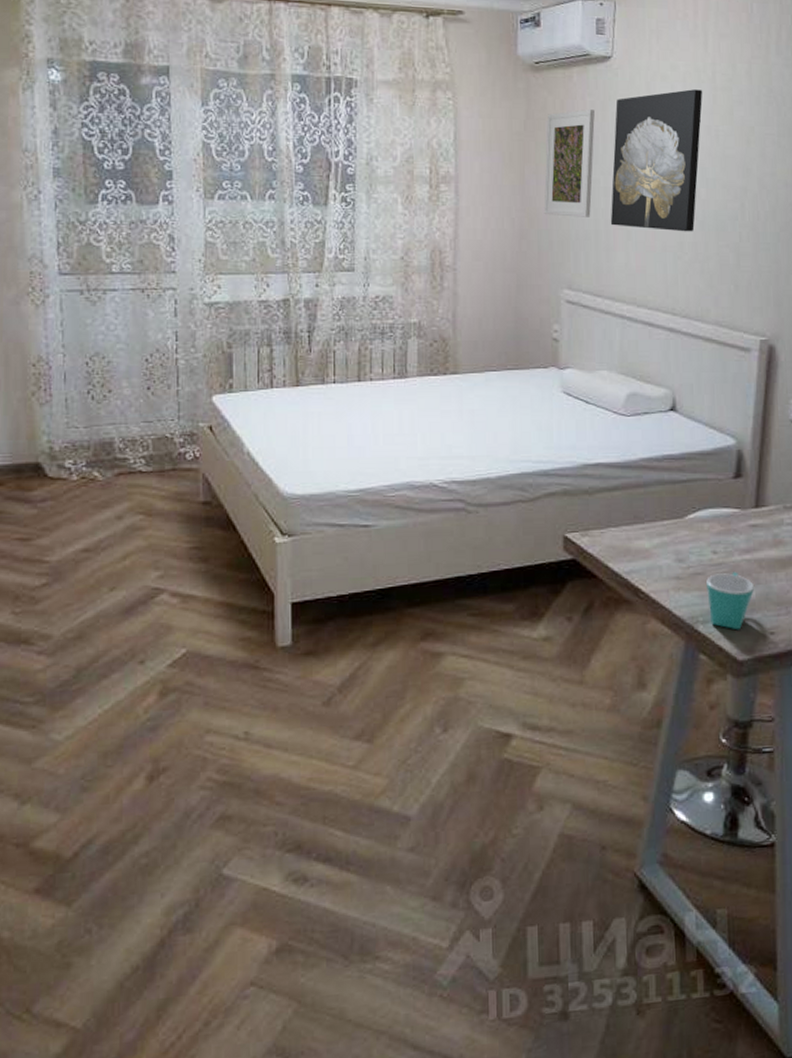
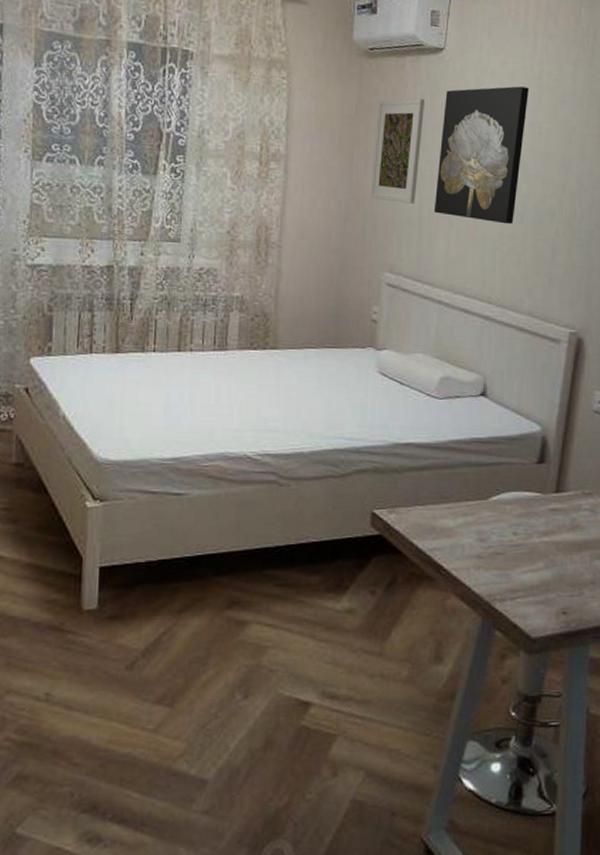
mug: present [705,571,755,630] -> none [504,553,551,609]

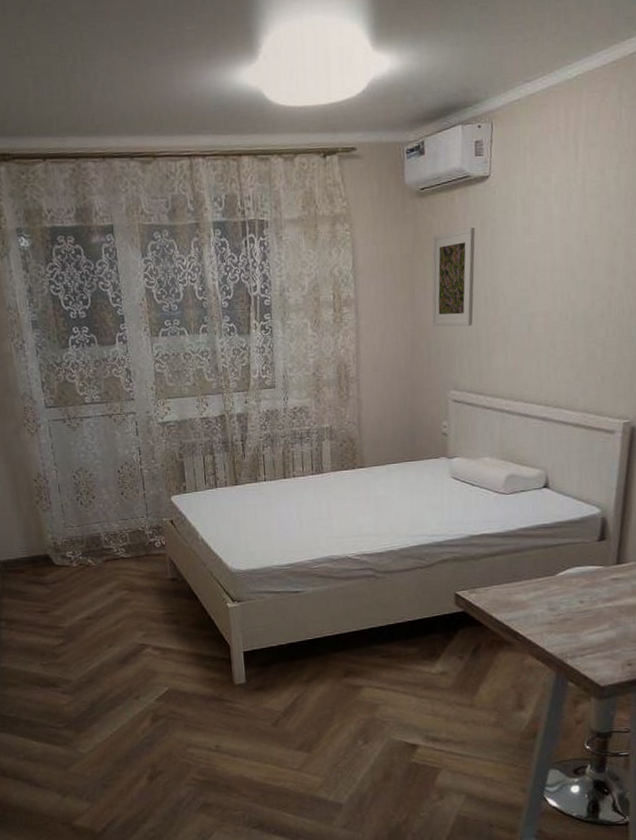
wall art: present [433,86,530,225] -> none [490,199,574,332]

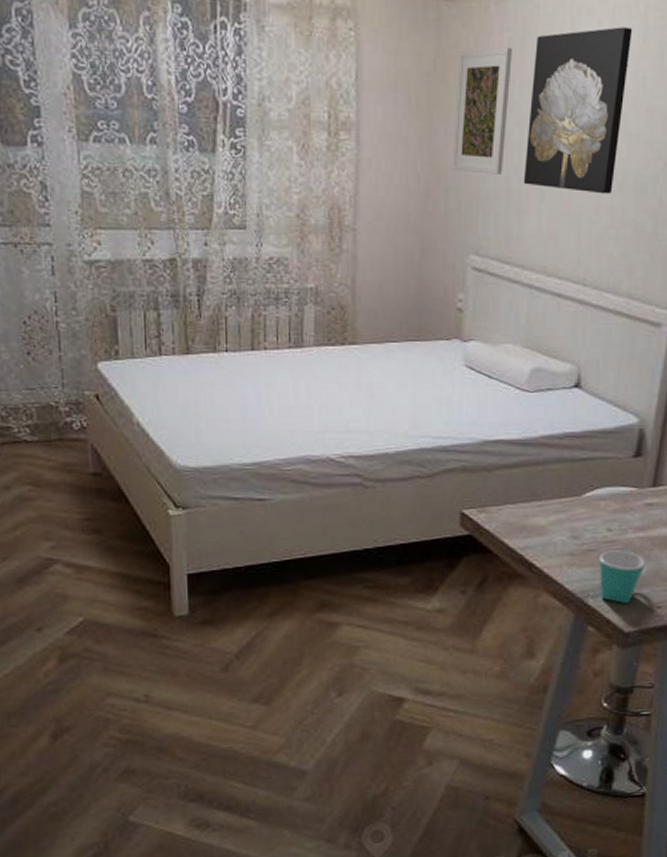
wall art: none [490,199,574,332] -> present [523,27,633,195]
mug: none [573,617,616,663] -> present [598,549,646,604]

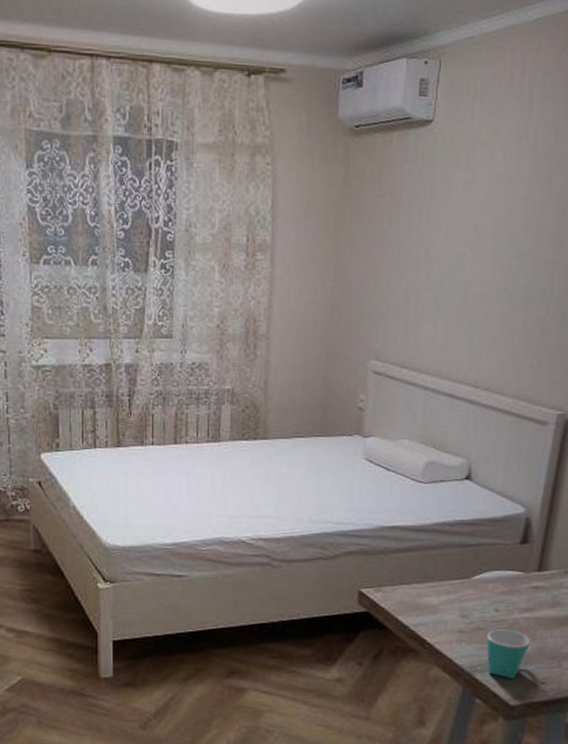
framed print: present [452,47,512,175] -> none [356,177,412,289]
wall art: present [523,27,633,195] -> none [420,156,523,306]

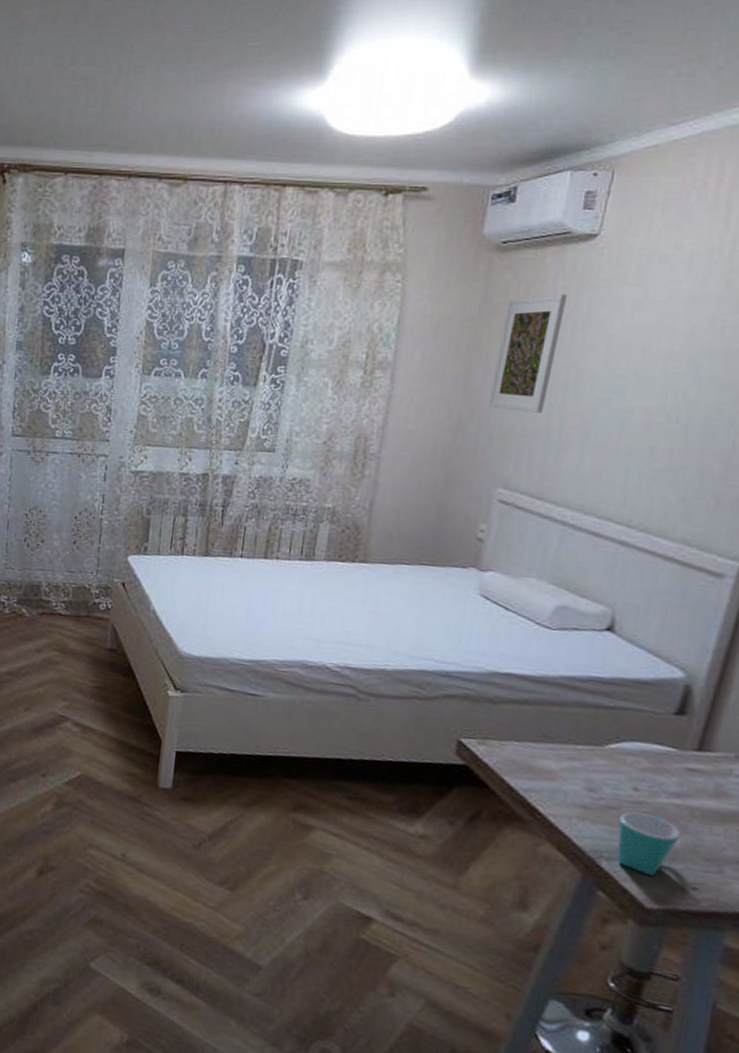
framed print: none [356,177,412,289] -> present [487,294,567,413]

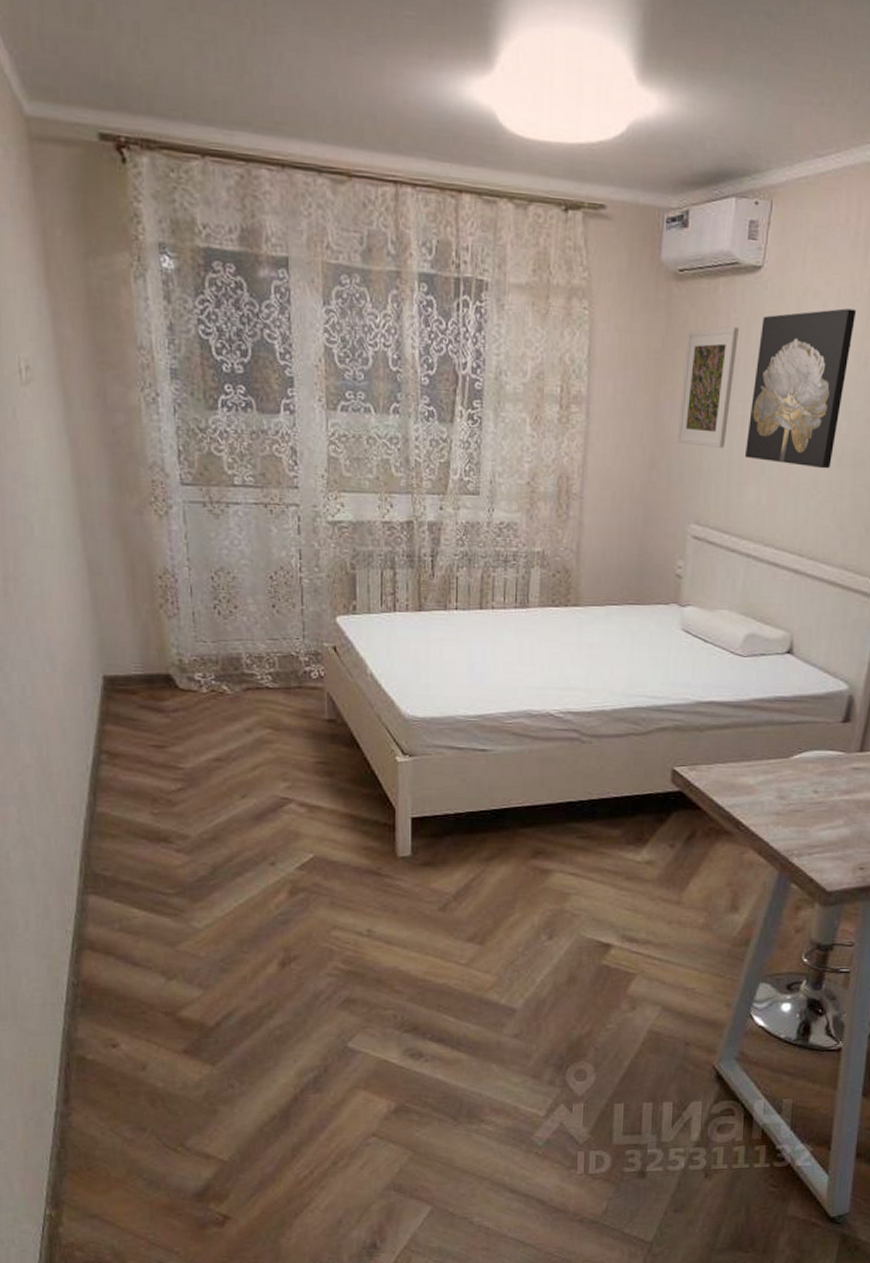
wall art: none [565,272,714,437] -> present [744,308,857,469]
mug: present [617,811,681,877] -> none [803,810,851,864]

